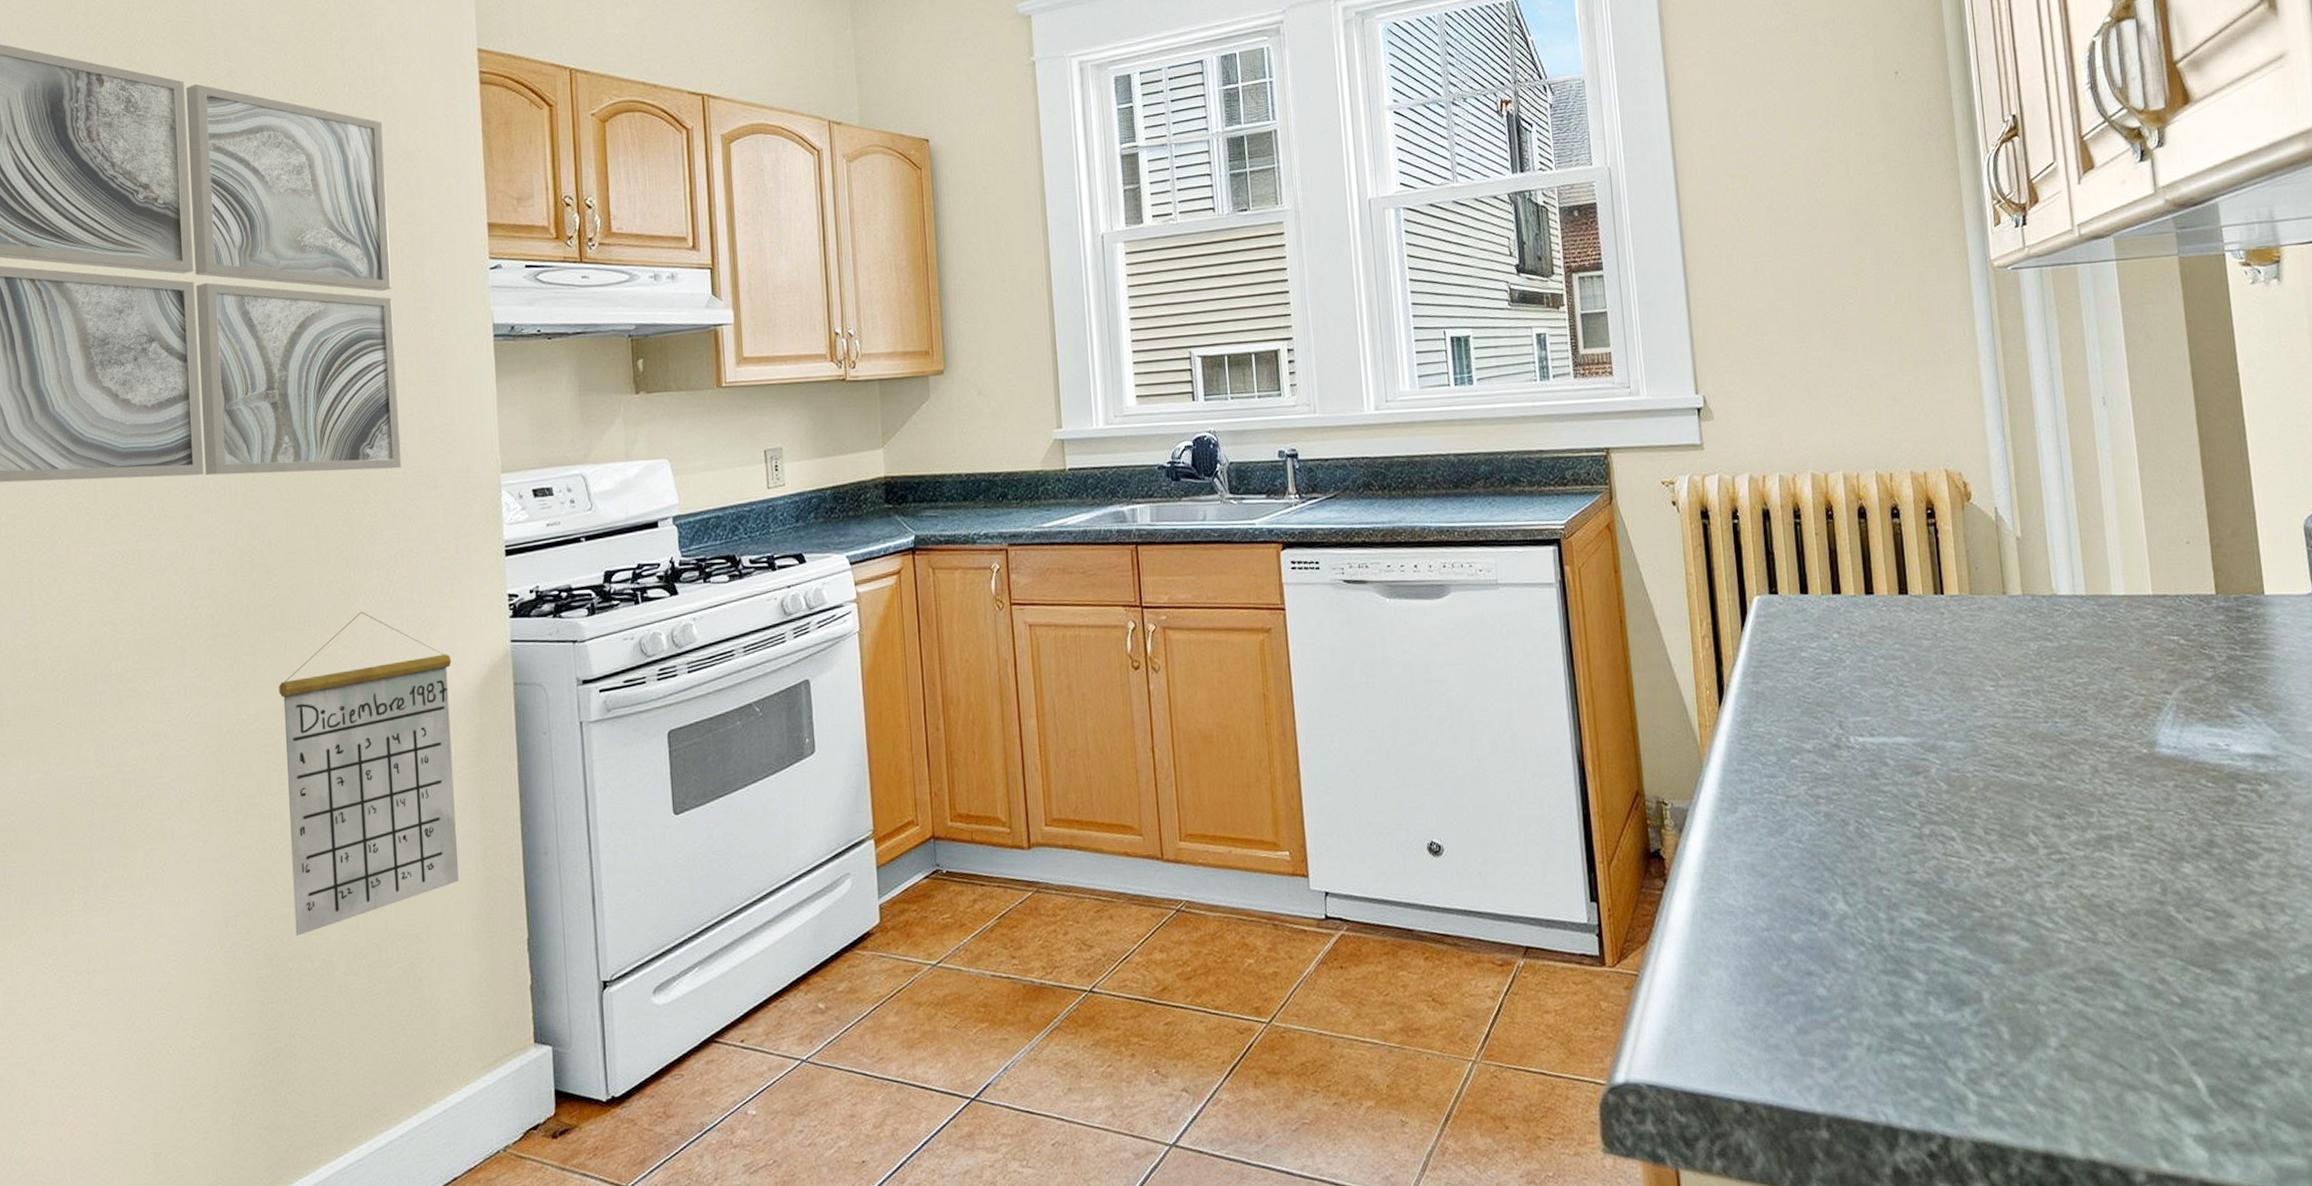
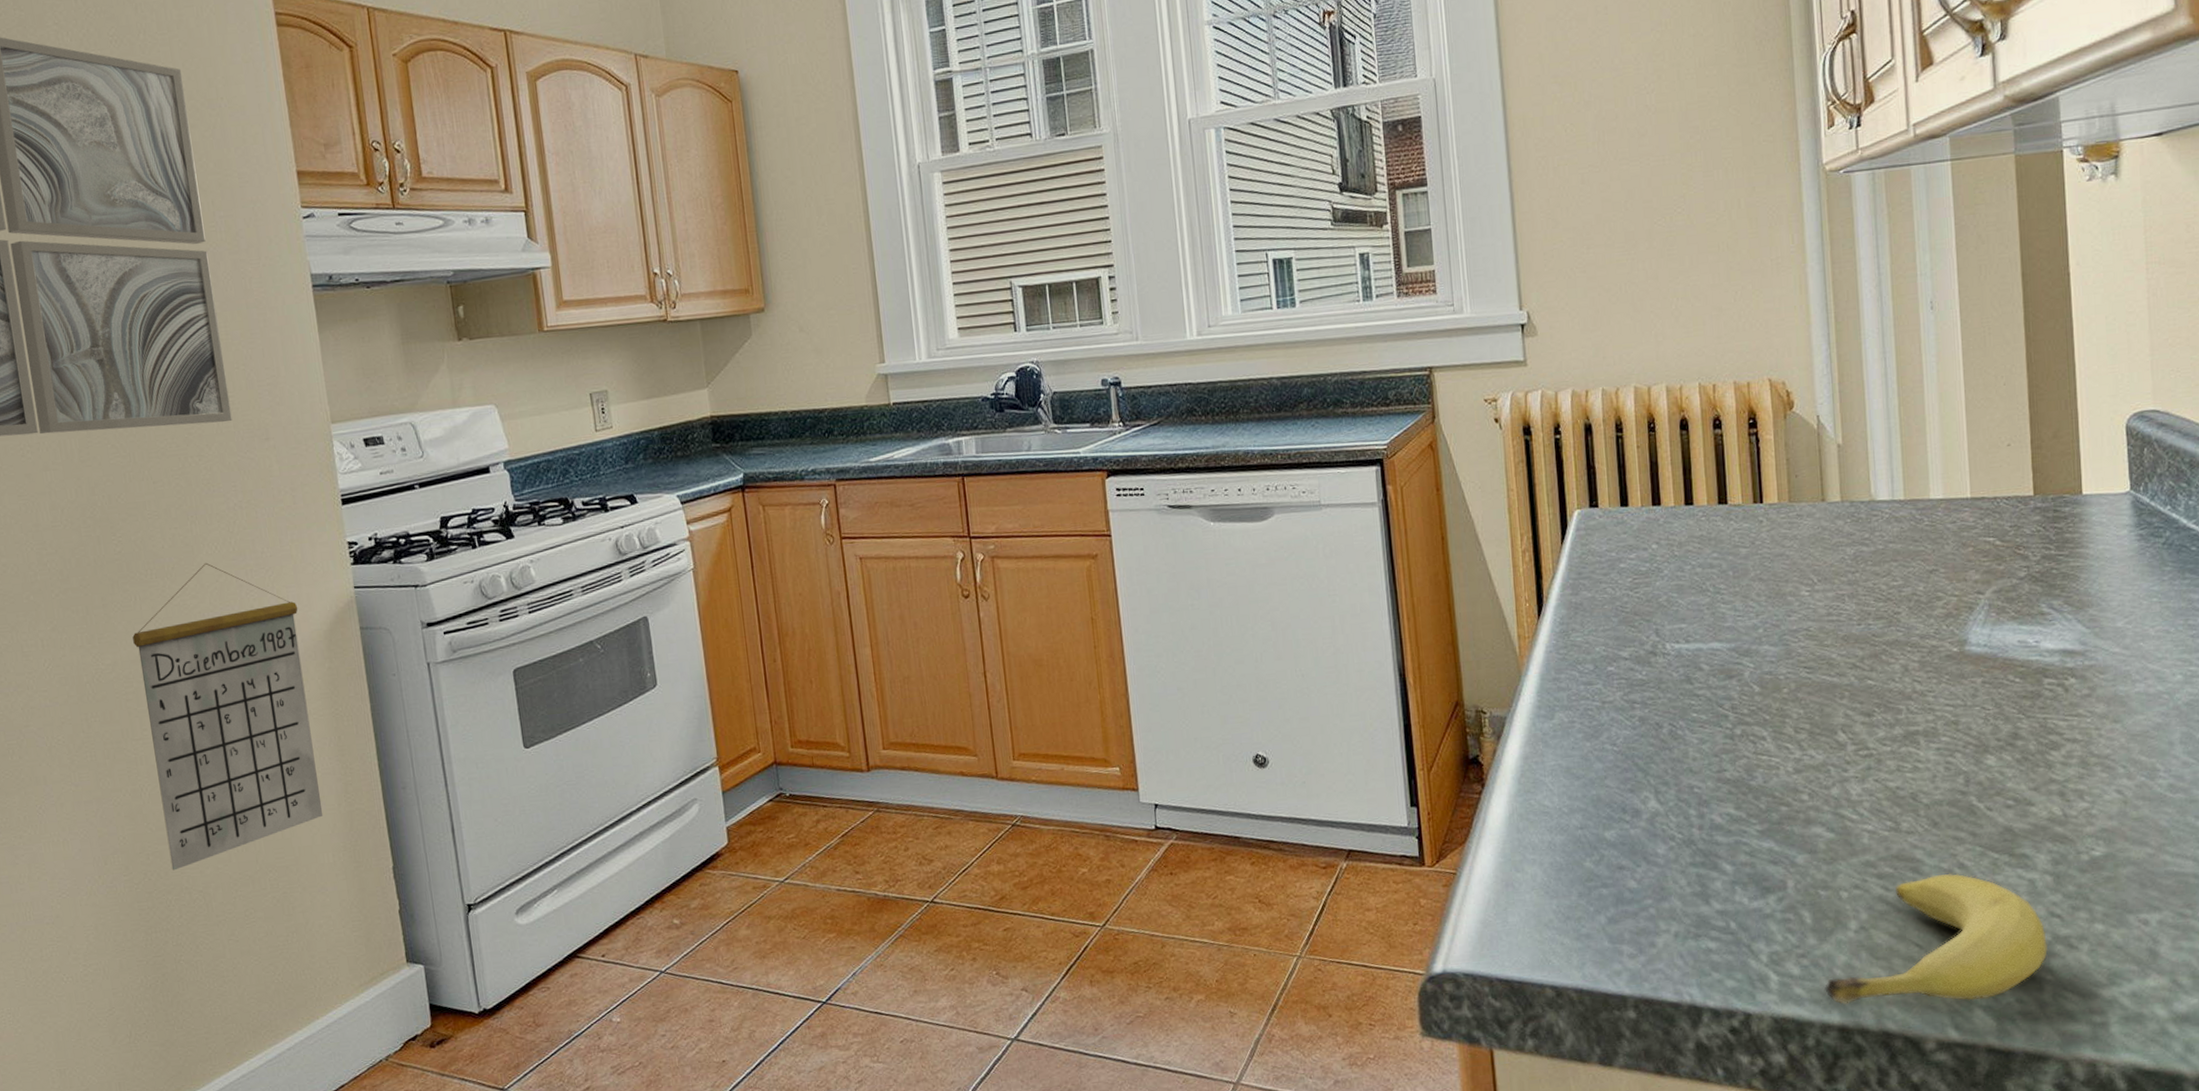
fruit: none [2025,988,2259,1131] -> present [1824,873,2049,1006]

